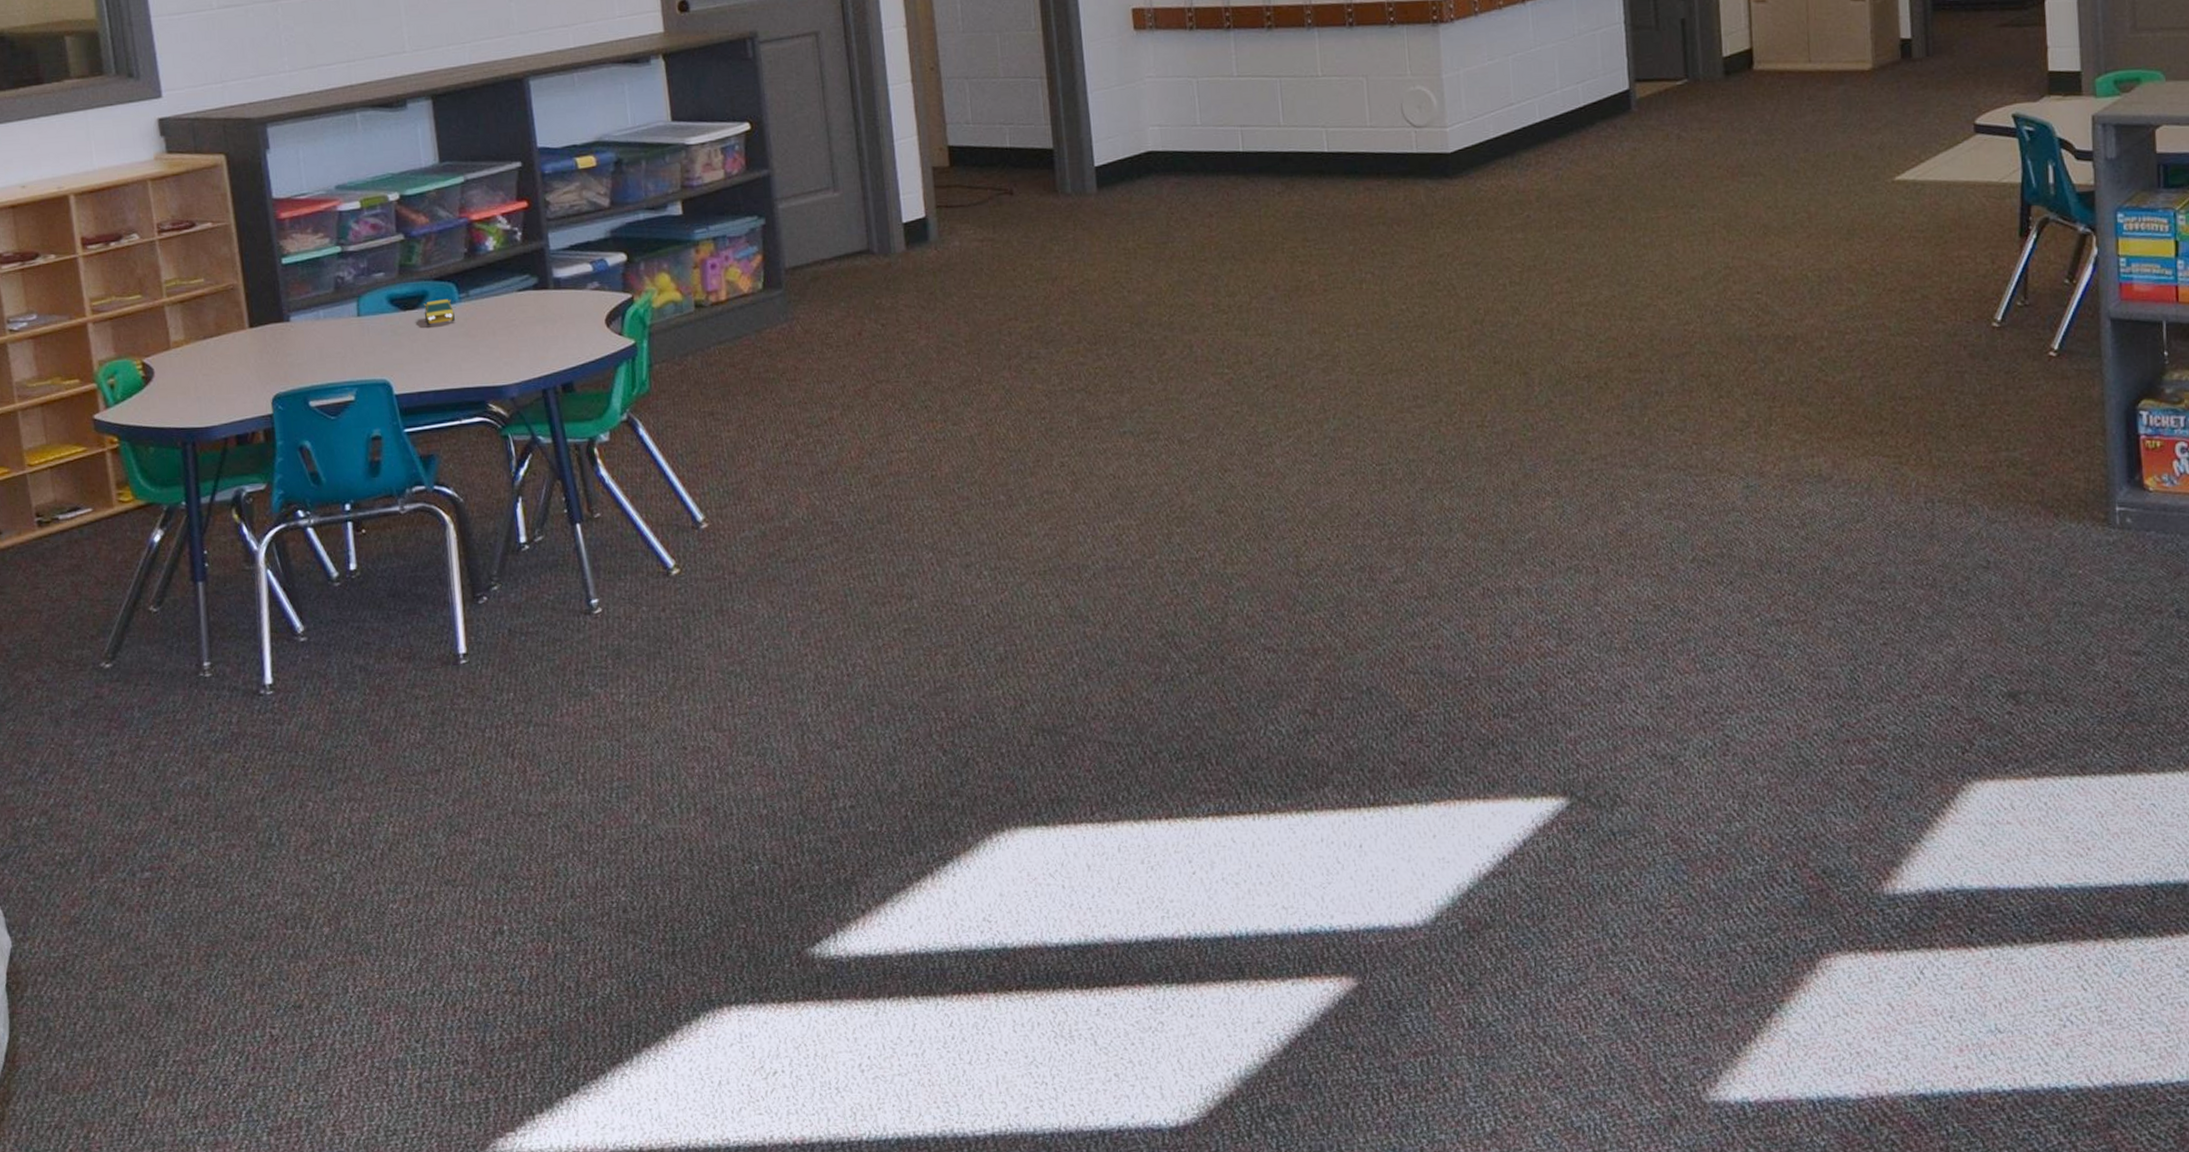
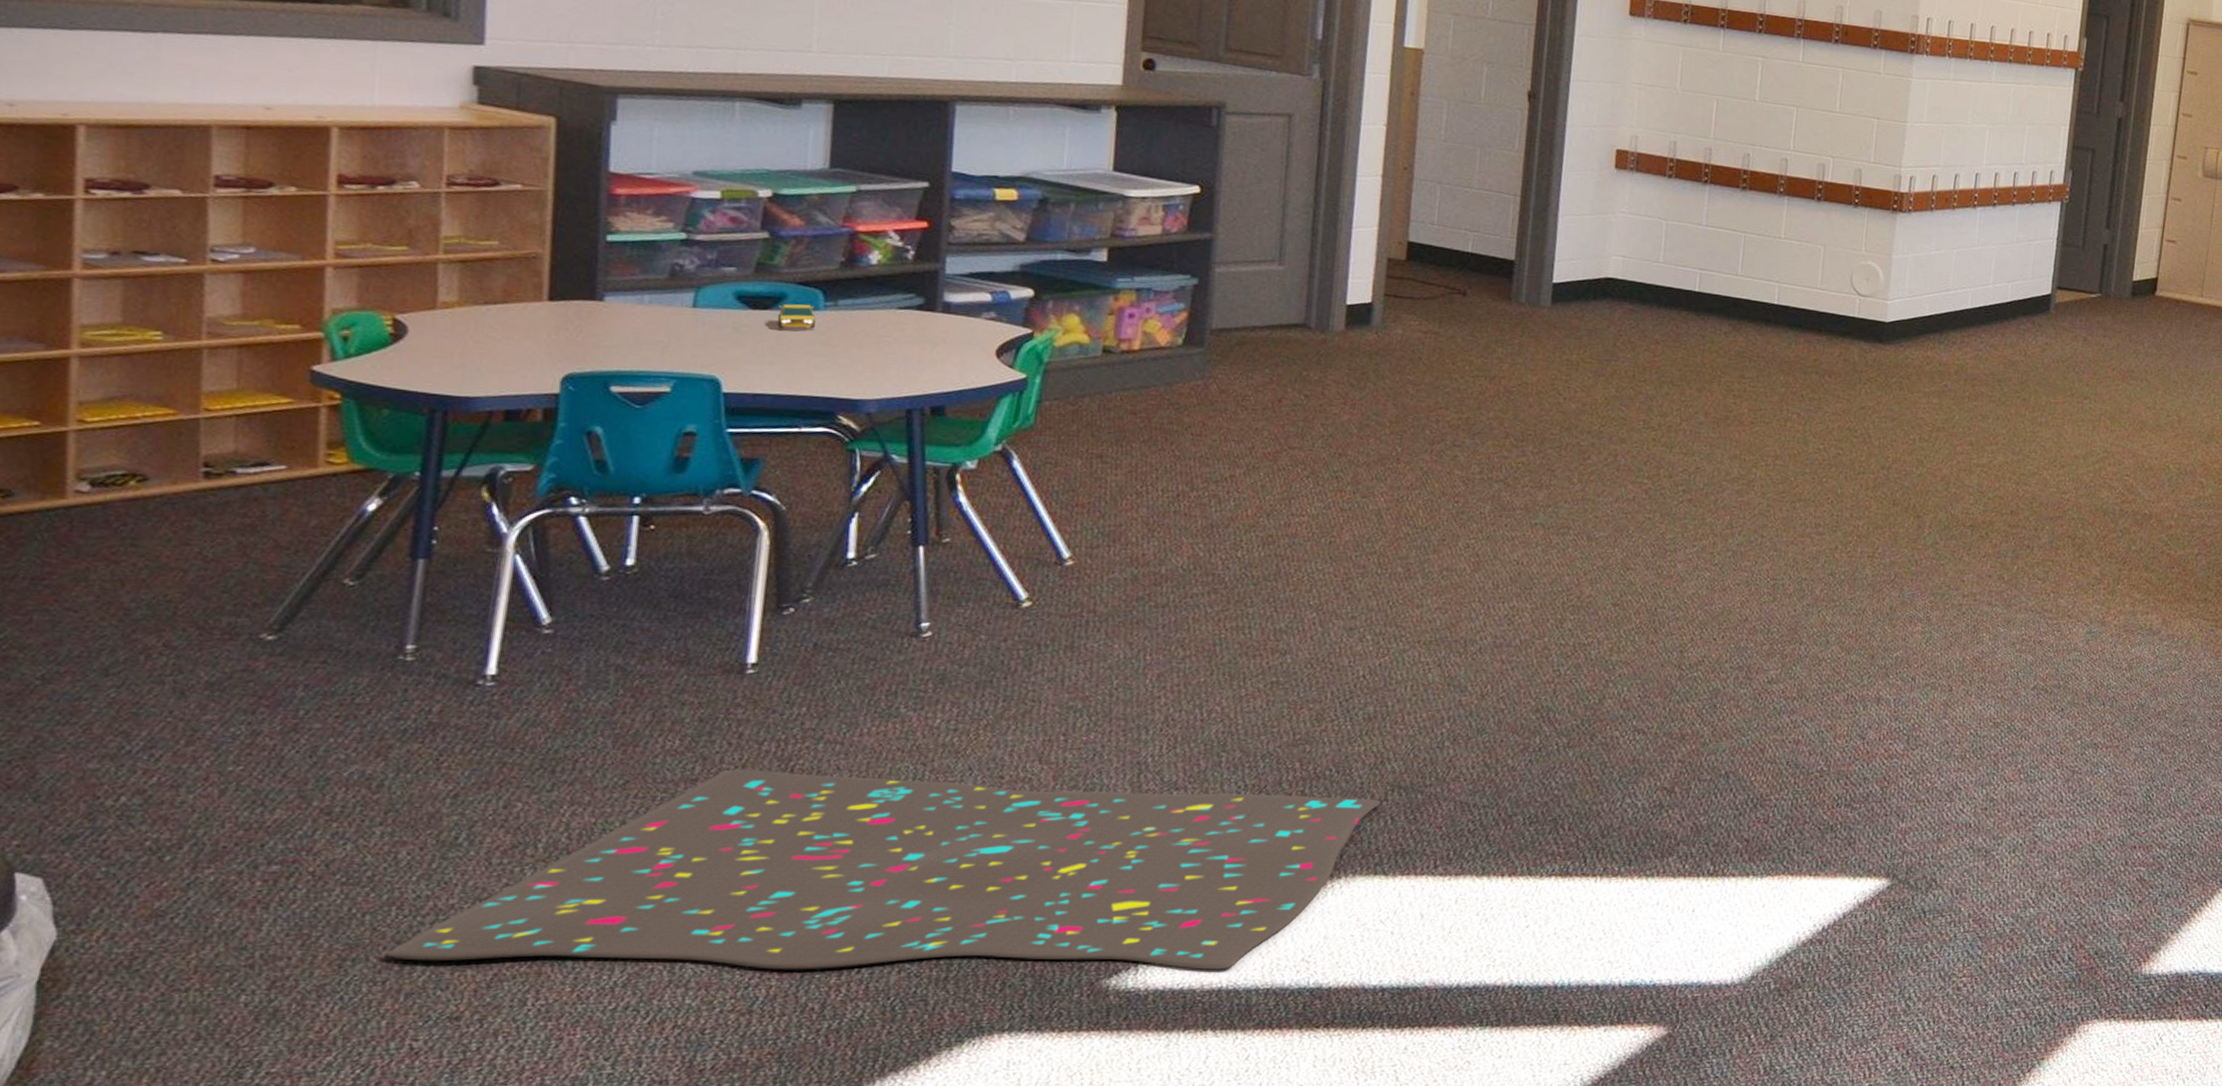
play mat: none [239,745,1028,954] -> present [387,769,1381,970]

